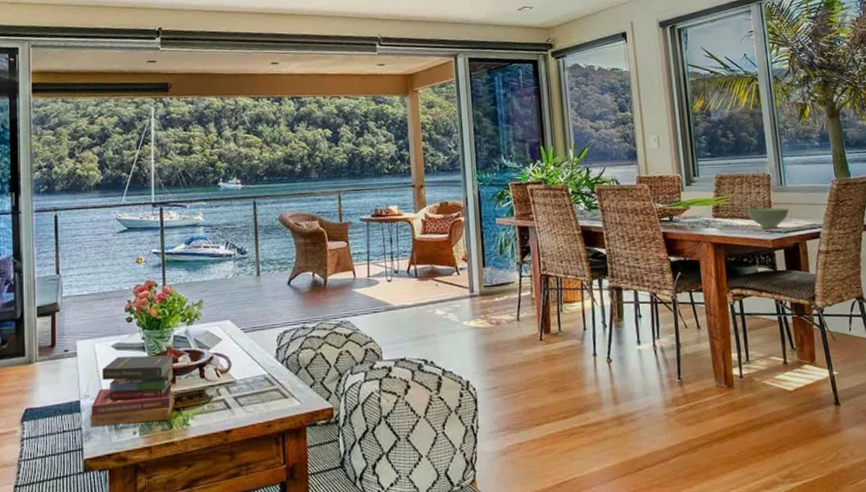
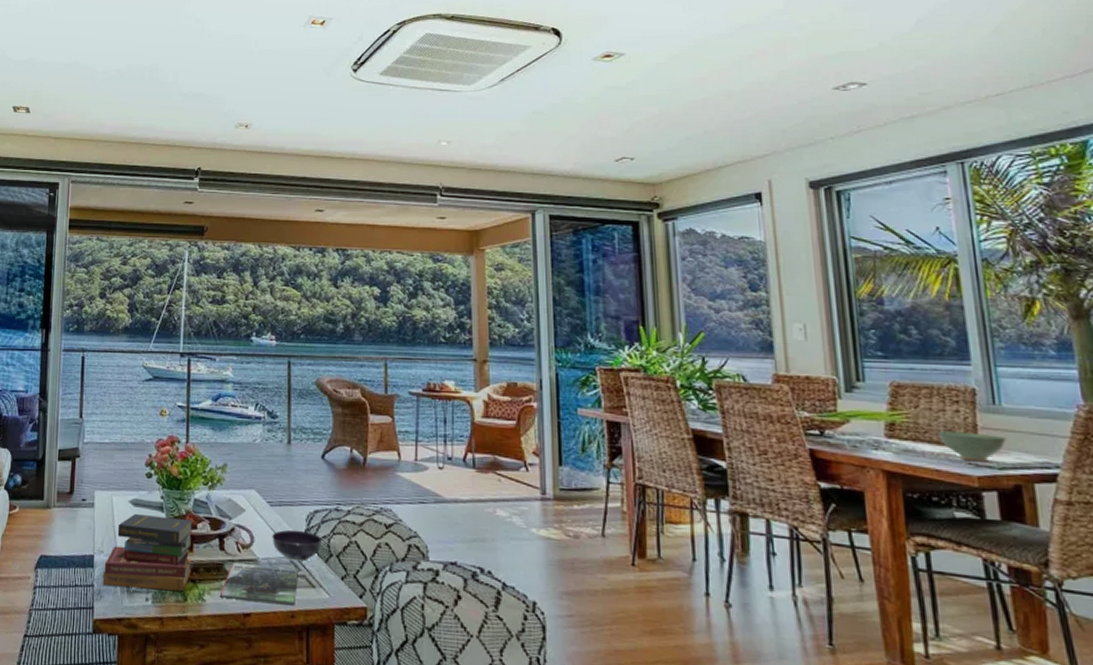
magazine: none [202,384,273,420] -> present [219,563,298,605]
bowl: none [247,350,292,378] -> present [272,529,321,562]

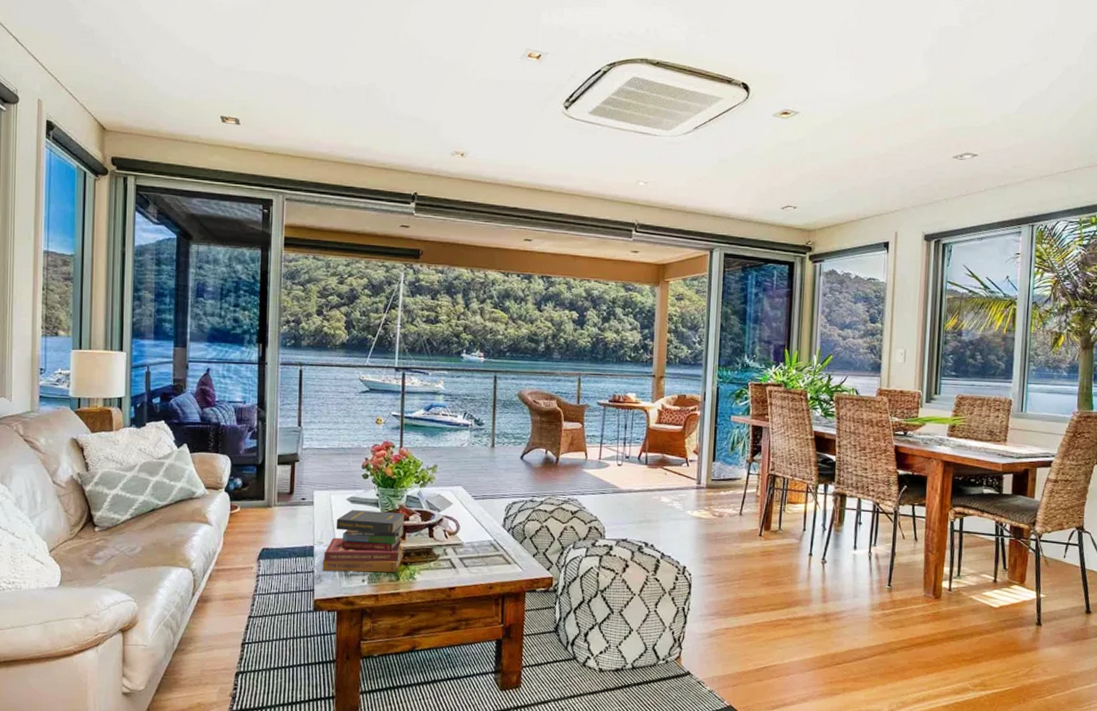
magazine: present [219,563,298,605] -> none [428,547,497,578]
bowl: present [272,529,321,562] -> none [475,518,518,544]
bowl: present [937,431,1007,462] -> none [982,431,1026,454]

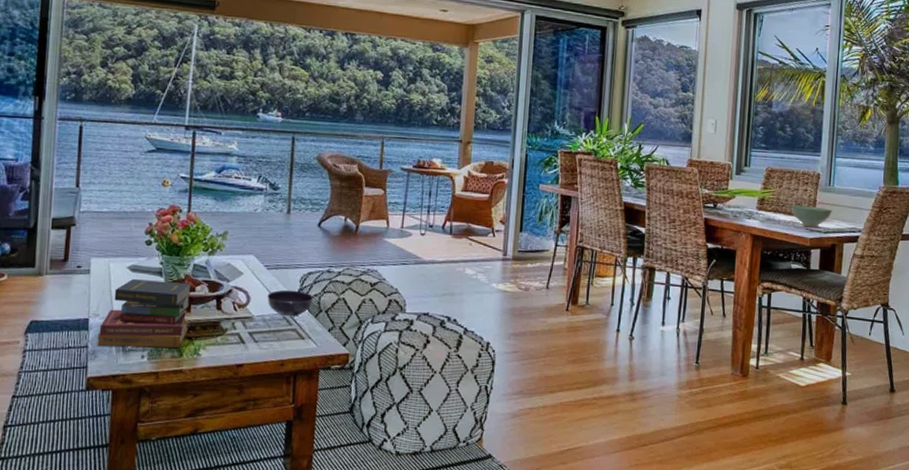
bowl: none [475,518,518,544] -> present [267,290,313,317]
bowl: none [982,431,1026,454] -> present [791,205,833,228]

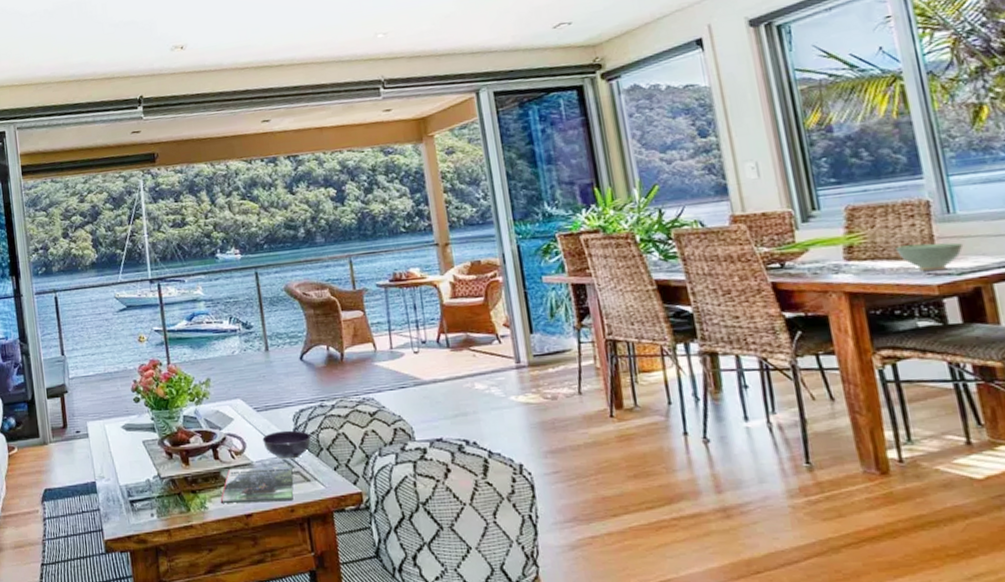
books: present [97,278,191,349] -> none [106,435,190,508]
magazine: none [214,321,290,354] -> present [220,466,294,503]

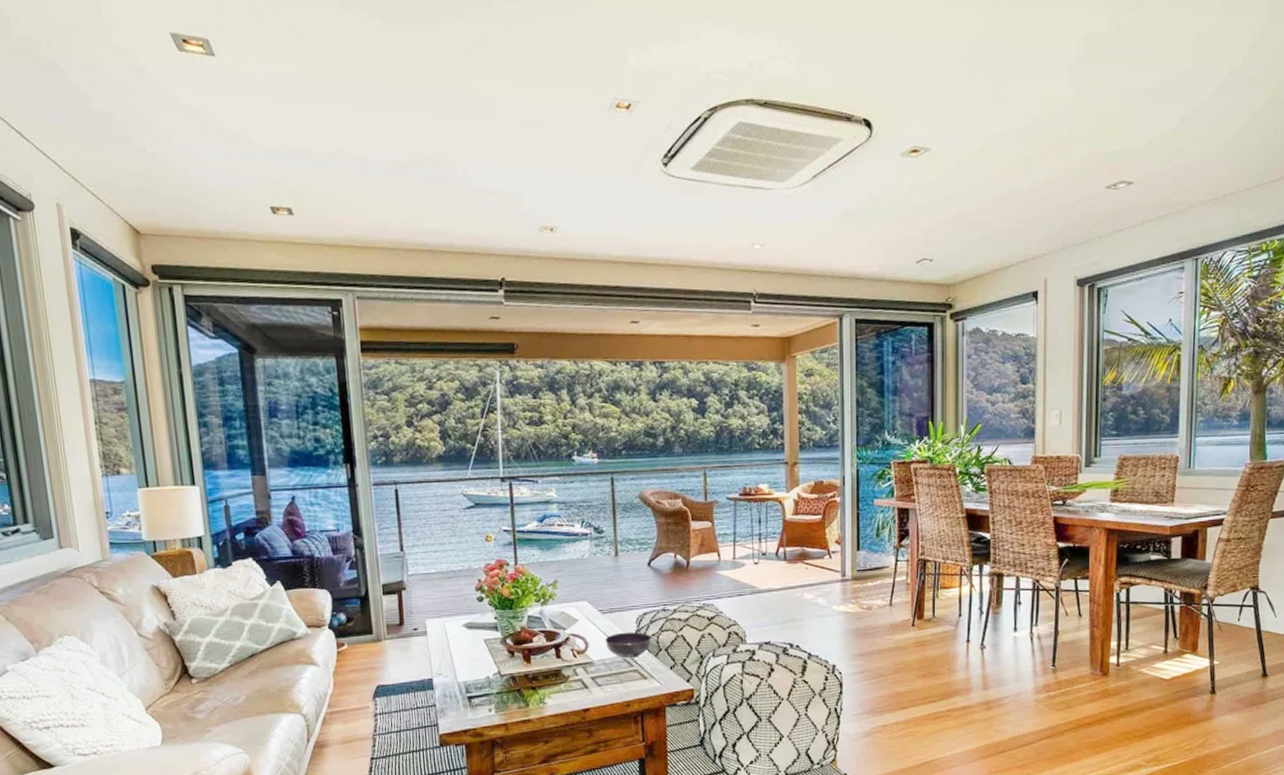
magazine: present [220,466,294,503] -> none [559,665,632,699]
bowl: present [895,242,964,271] -> none [1147,492,1194,515]

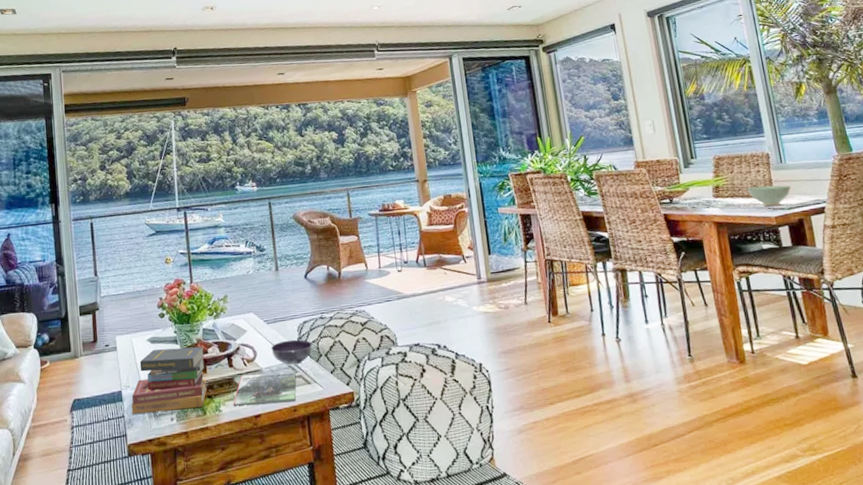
books: none [443,634,531,703] -> present [131,346,207,414]
magazine: none [559,665,632,699] -> present [233,371,297,406]
bowl: none [1147,492,1194,515] -> present [747,185,792,206]

